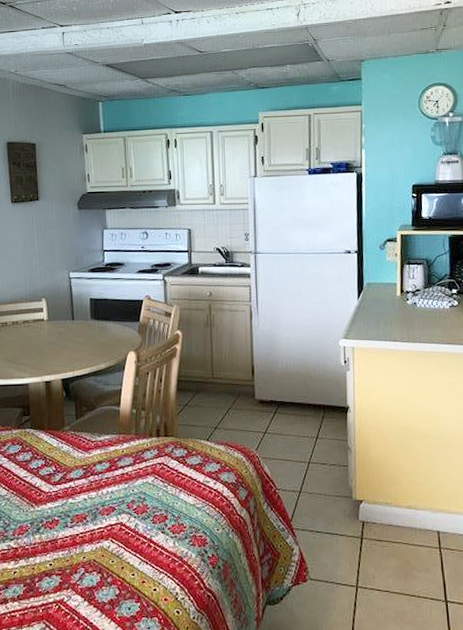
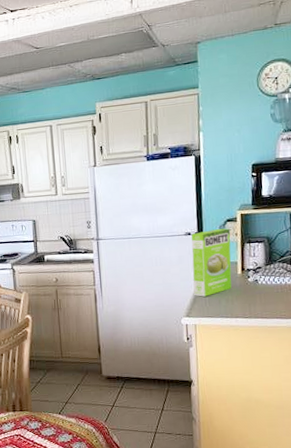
cake mix box: none [351,248,391,318] -> present [191,228,232,297]

